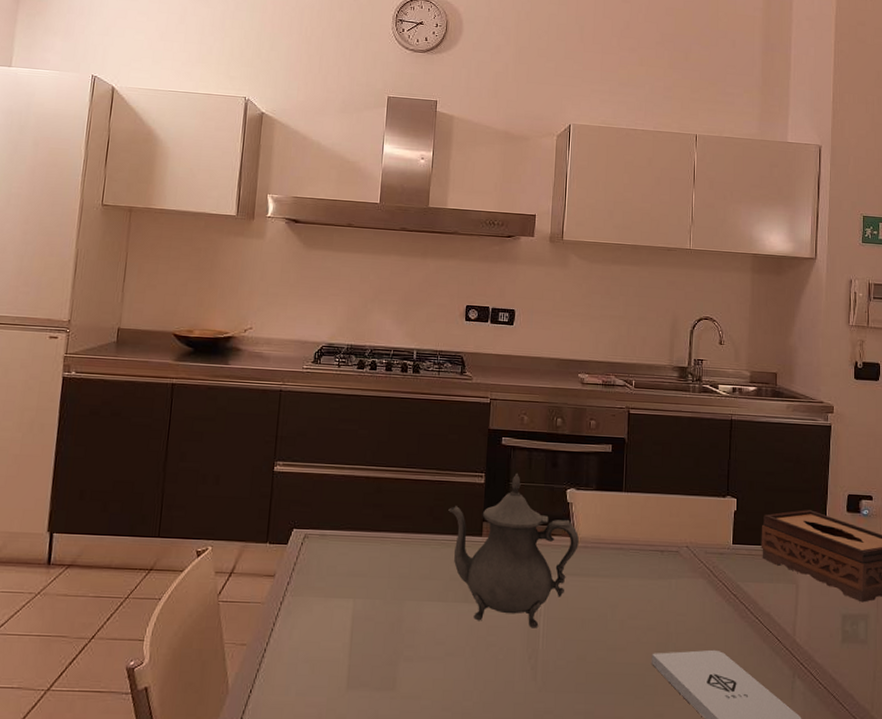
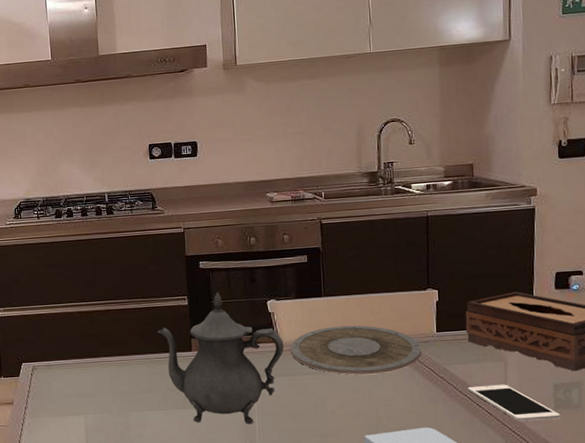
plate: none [586,525,716,585] -> present [291,325,422,375]
cell phone: none [759,608,847,654] -> present [467,384,561,421]

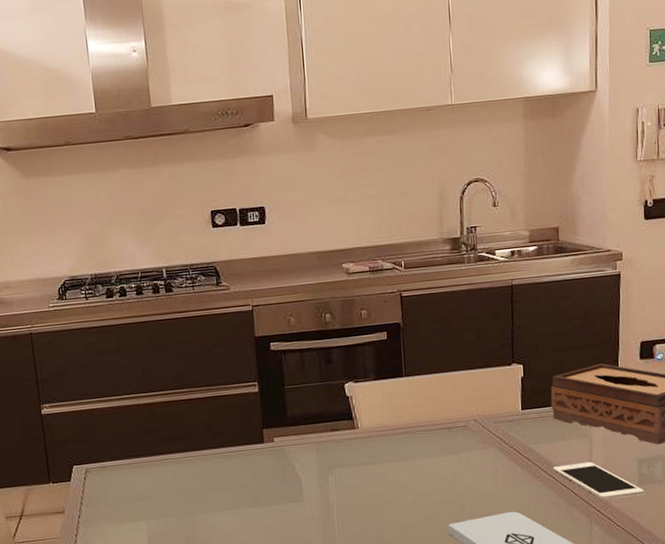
teapot: present [158,292,284,424] -> none [226,376,363,522]
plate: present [291,325,422,375] -> none [370,406,506,461]

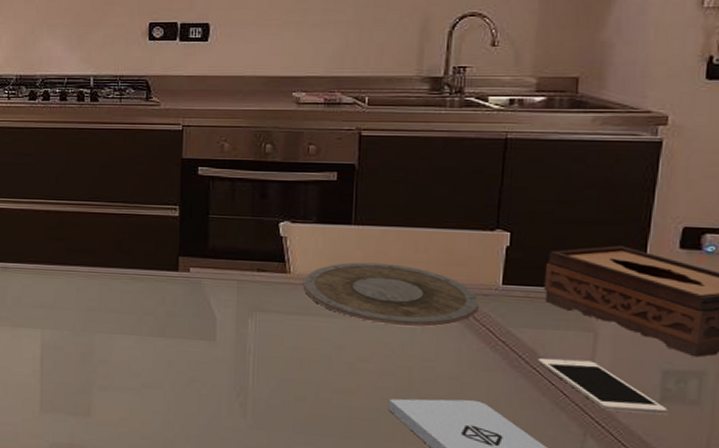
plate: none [370,406,506,461] -> present [304,262,479,327]

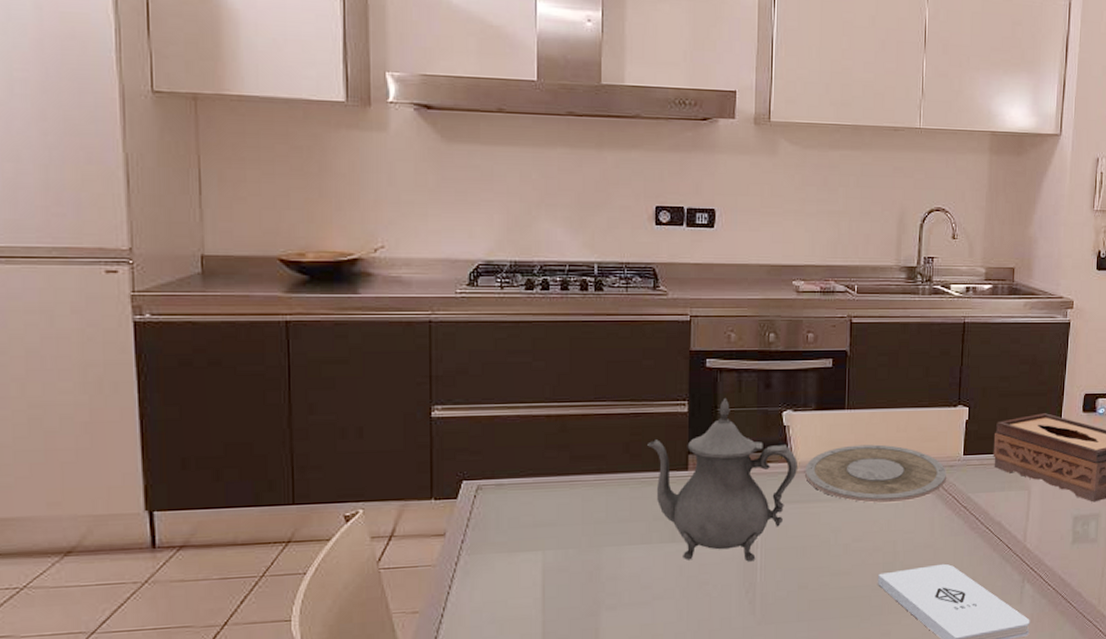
teapot: none [139,205,295,366] -> present [647,397,797,562]
cell phone: present [537,358,668,415] -> none [989,515,1077,557]

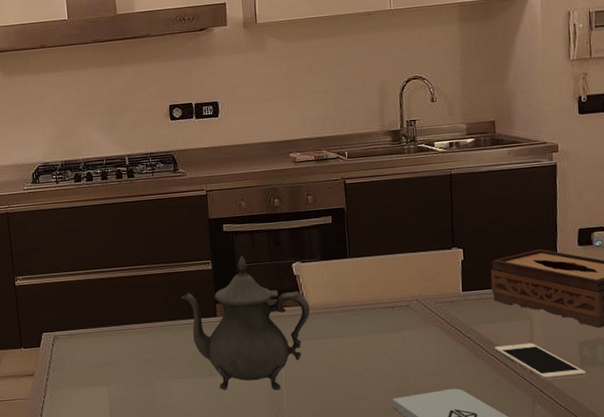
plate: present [805,444,946,503] -> none [317,286,448,337]
cell phone: none [989,515,1077,557] -> present [494,342,587,380]

